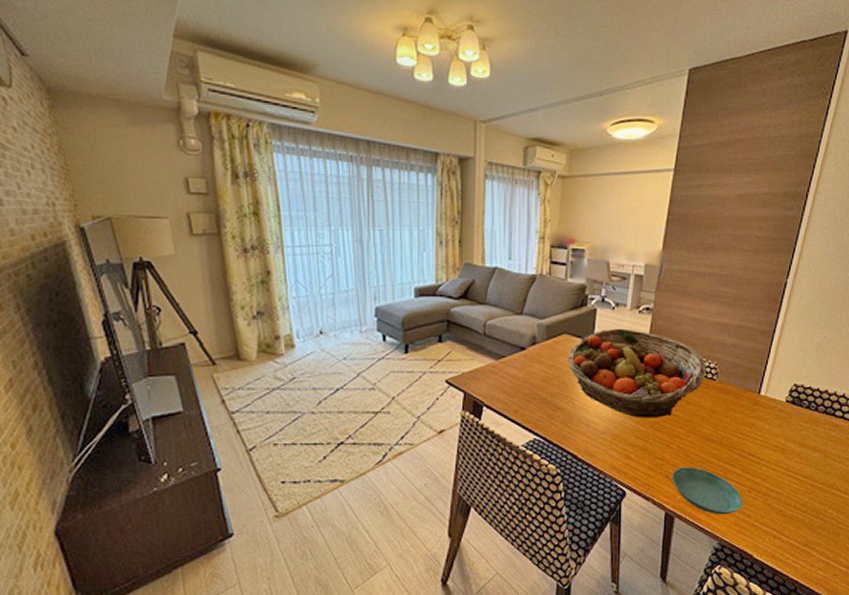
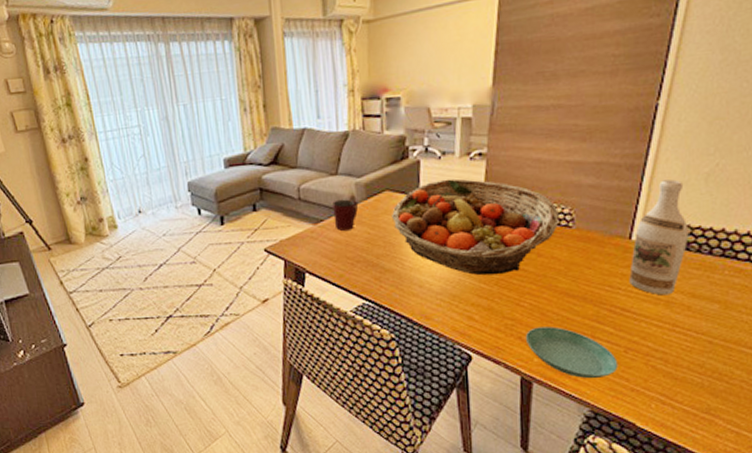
mug: none [515,338,538,368] -> present [333,199,358,231]
wine bottle: none [756,346,802,444] -> present [629,179,689,296]

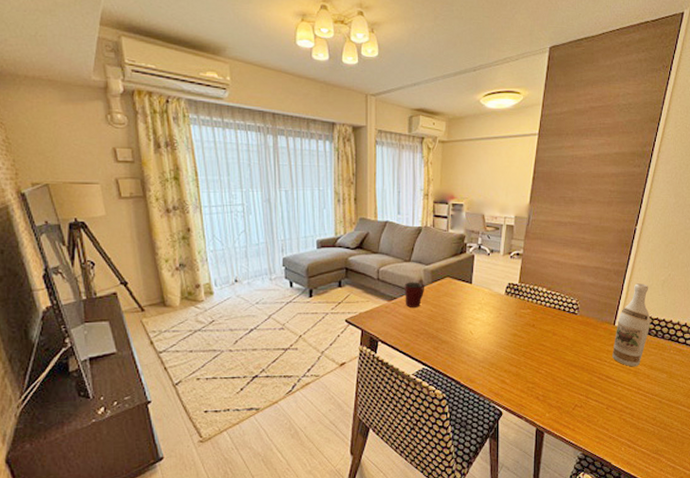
fruit basket: present [392,178,559,276] -> none [450,271,569,348]
saucer: present [525,326,619,379] -> none [541,389,602,429]

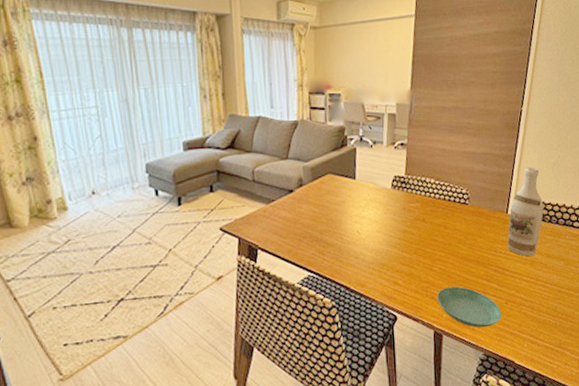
mug: present [405,282,424,307] -> none [283,181,305,210]
saucer: none [541,389,602,429] -> present [436,286,502,328]

